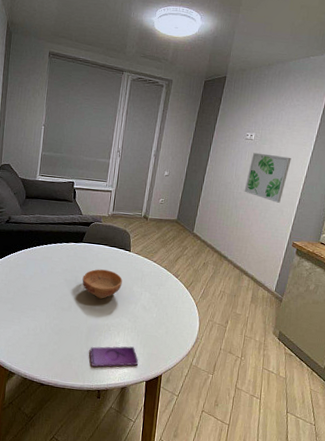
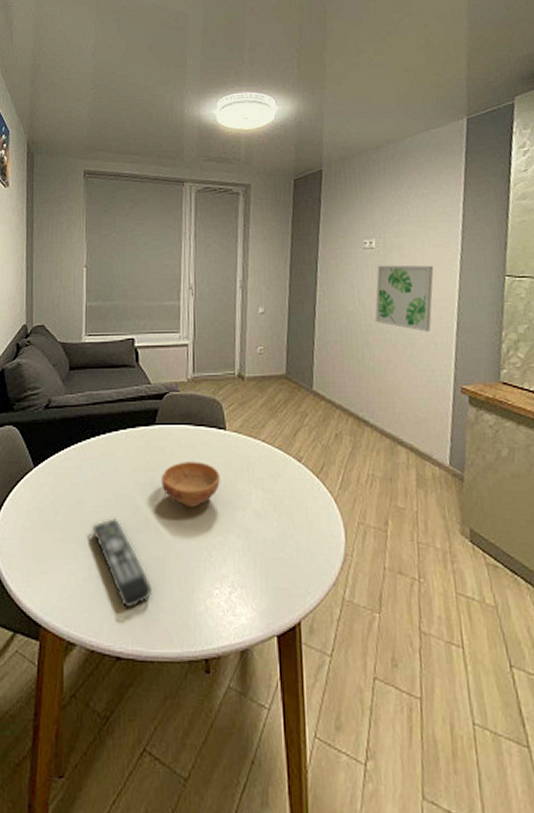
remote control: none [31,299,69,356] -> present [91,518,153,609]
smartphone: present [89,346,139,367] -> none [184,579,262,619]

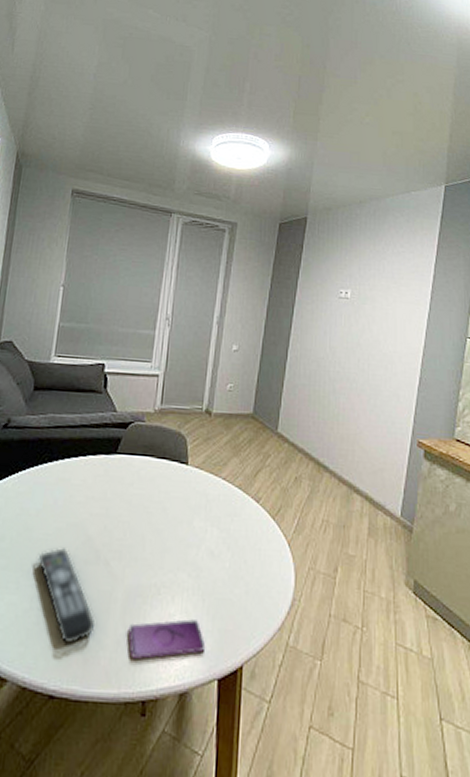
bowl: present [161,461,220,507] -> none [116,494,177,542]
smartphone: none [184,579,262,619] -> present [128,619,206,659]
wall art: present [374,265,434,332] -> none [343,315,403,384]

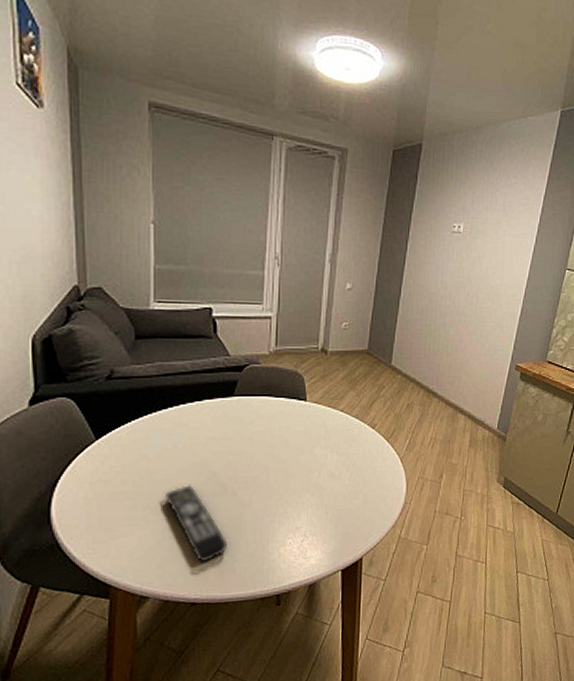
smartphone: present [128,619,206,659] -> none [259,529,330,565]

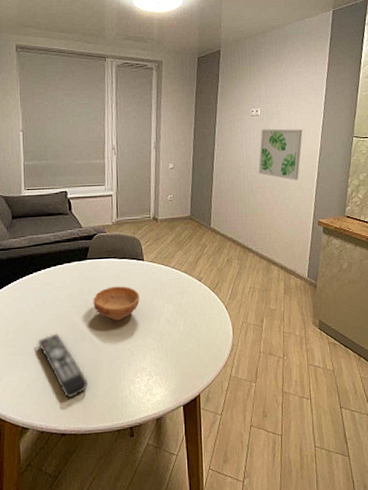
bowl: none [239,430,298,472] -> present [93,286,140,321]
wall art: none [453,250,510,316] -> present [258,129,303,180]

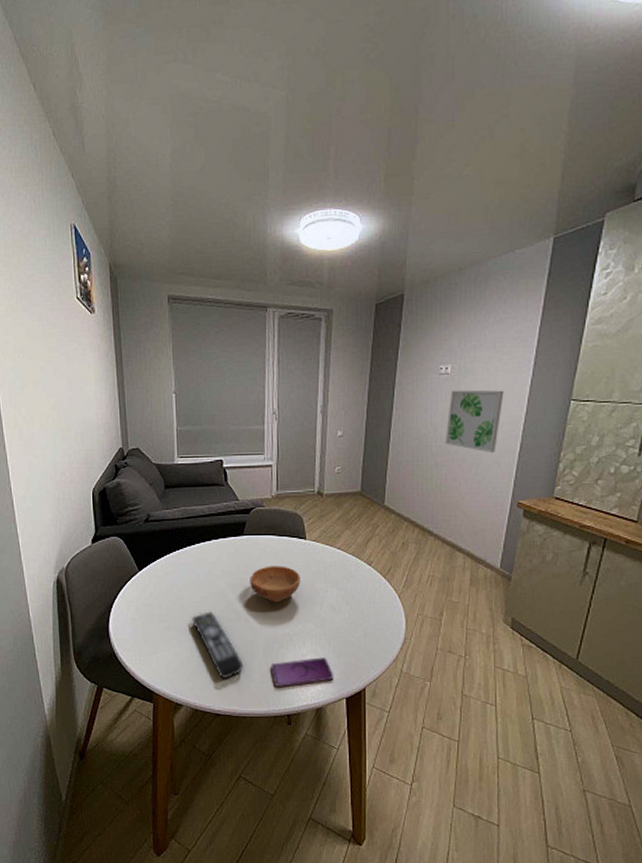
smartphone: none [113,369,172,401] -> present [270,657,334,687]

